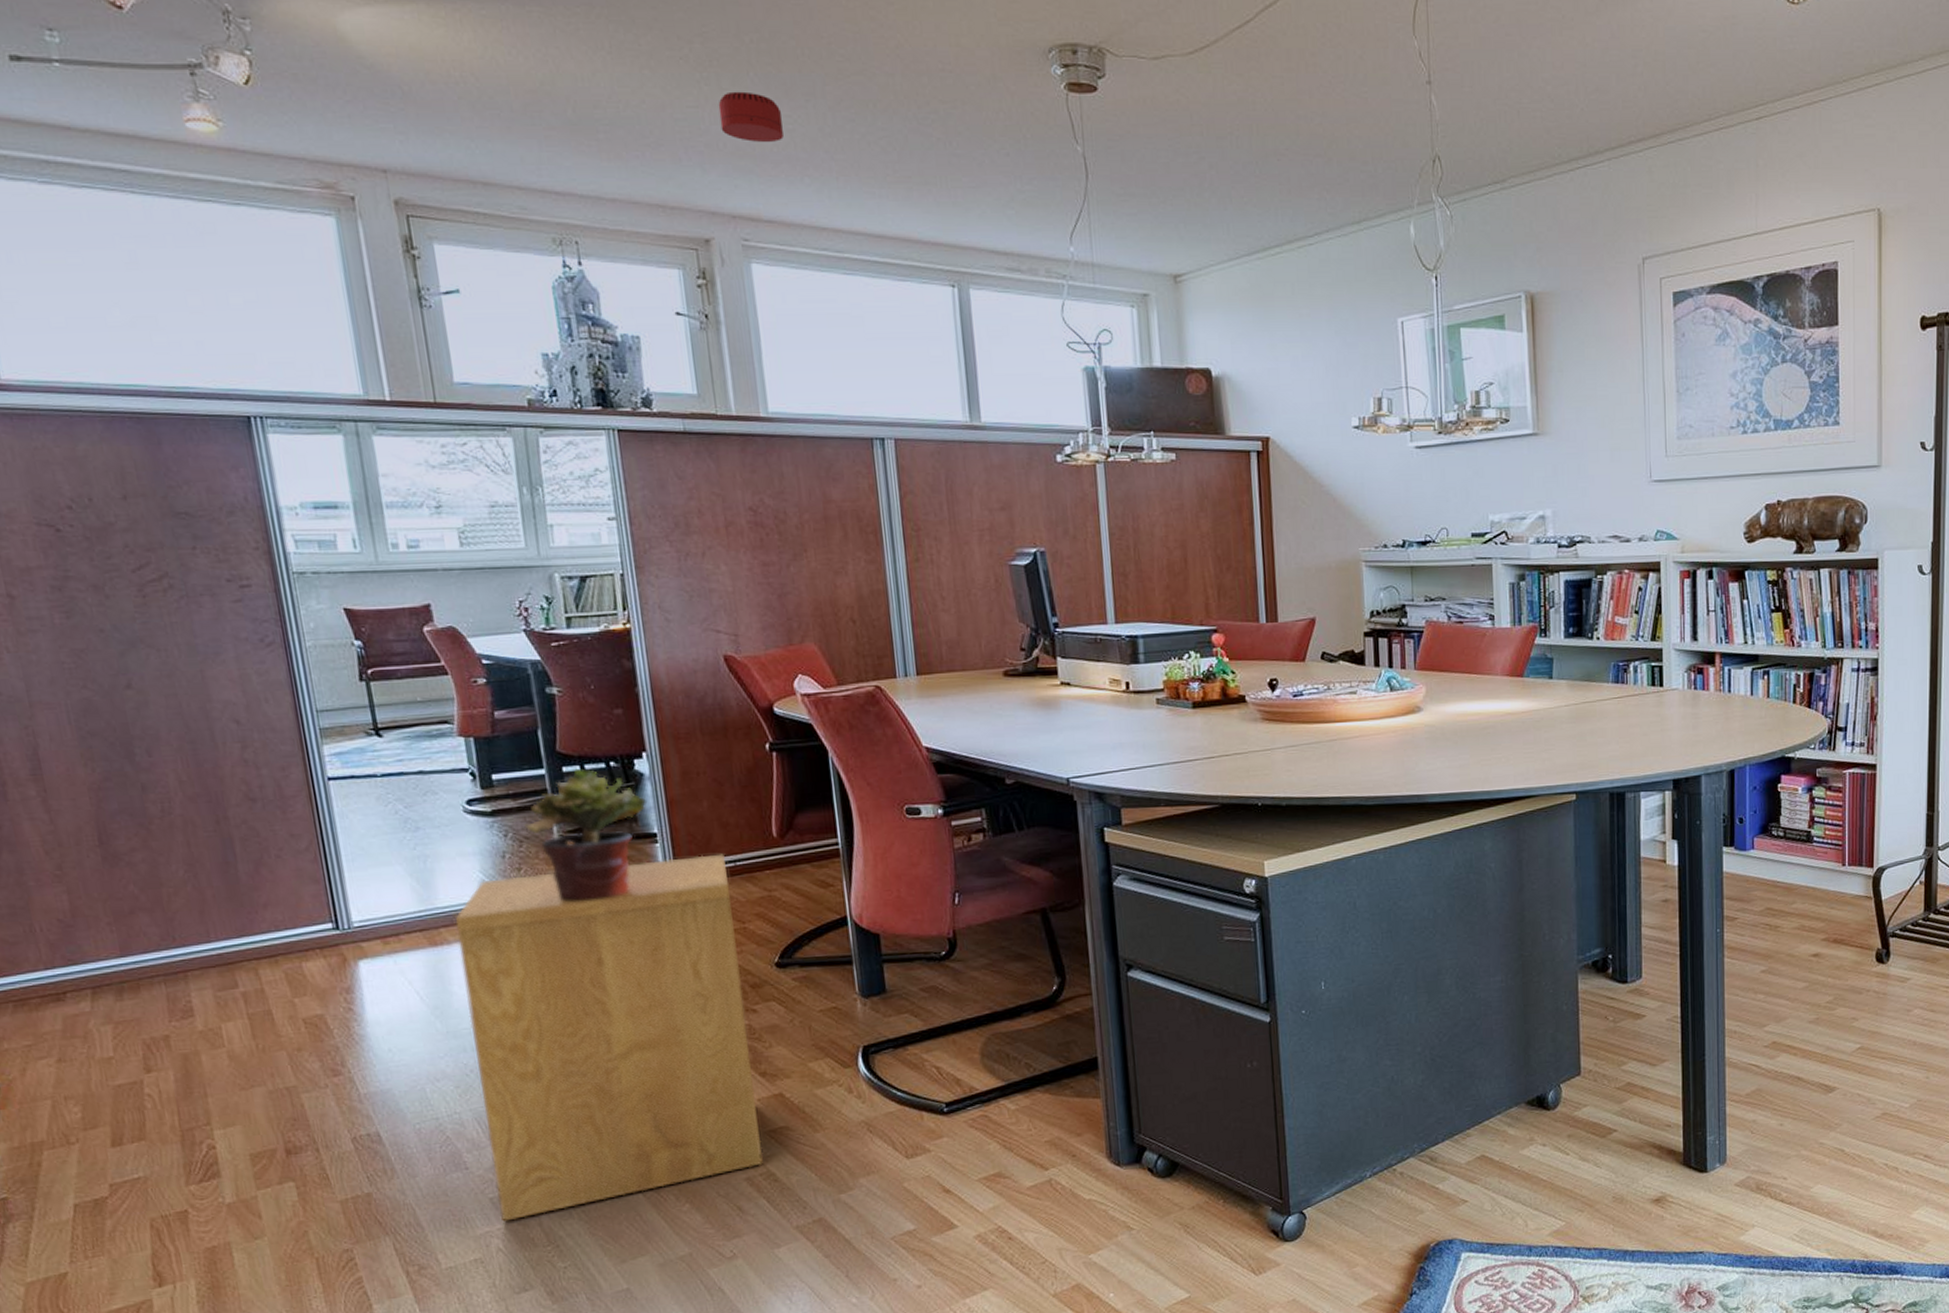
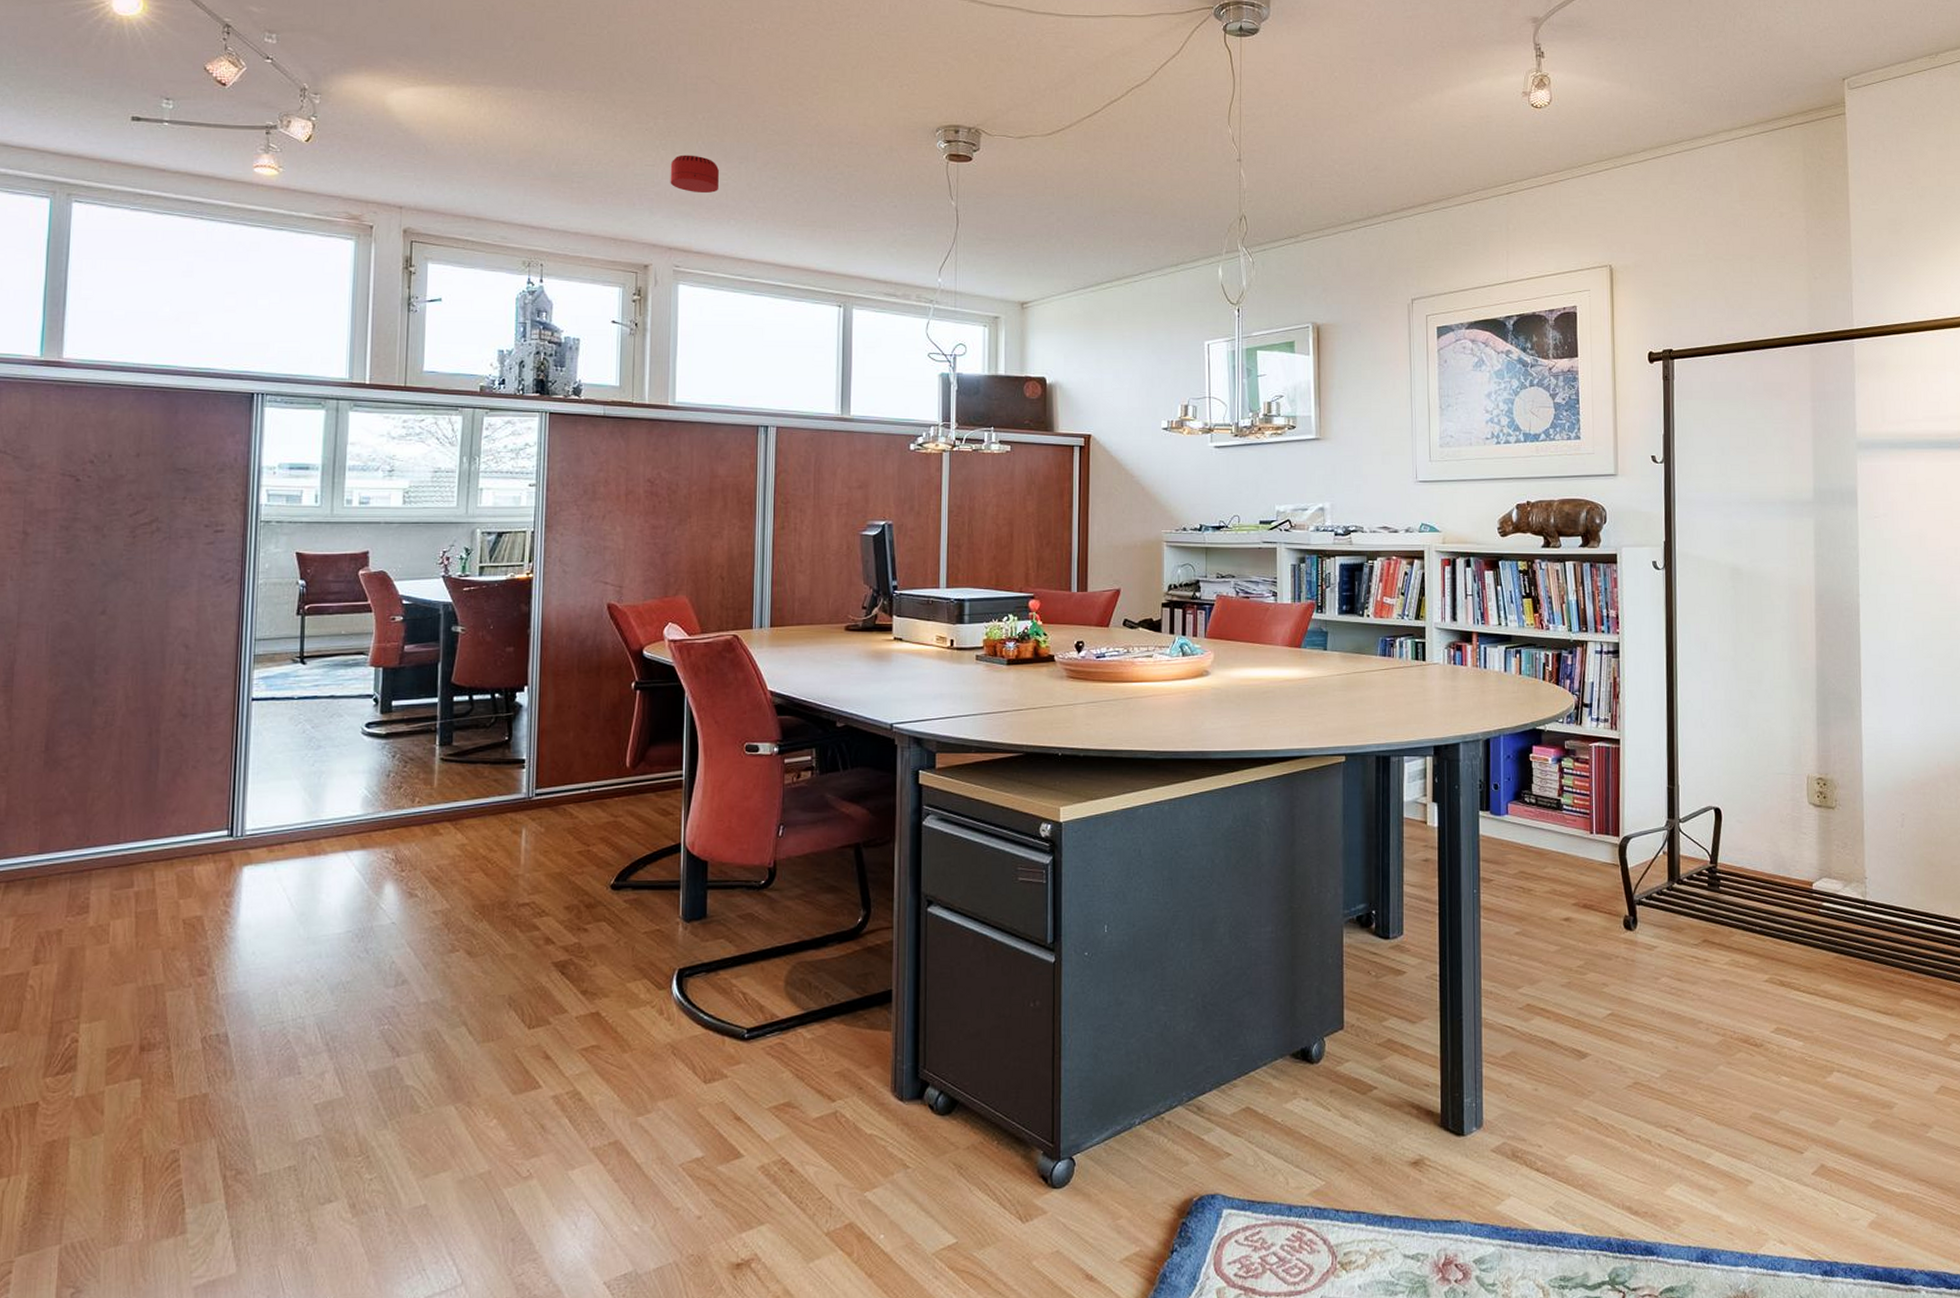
side table: present [455,854,763,1222] -> none [322,781,581,1129]
potted plant: present [524,768,646,902] -> none [411,698,521,819]

